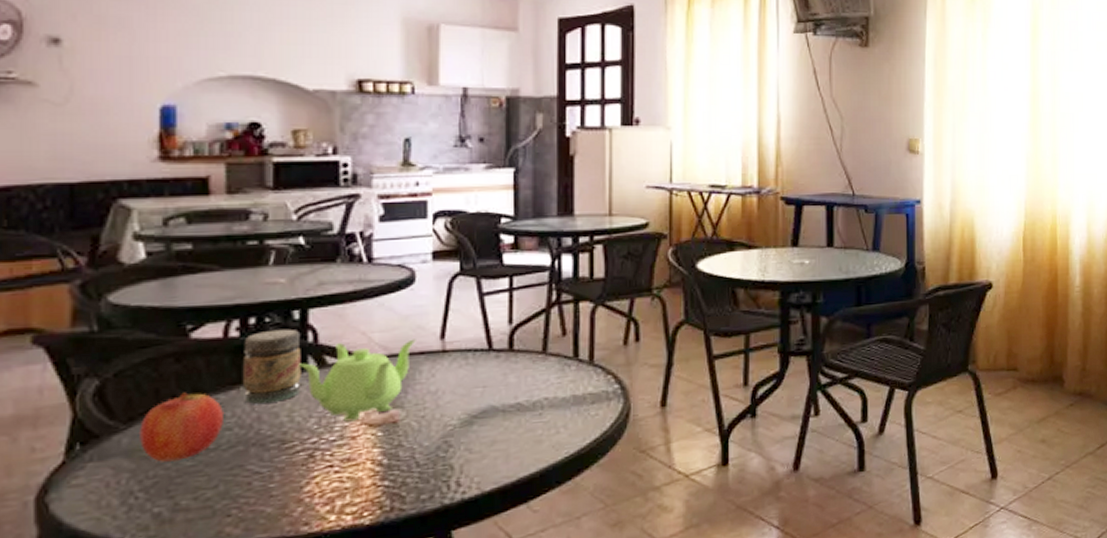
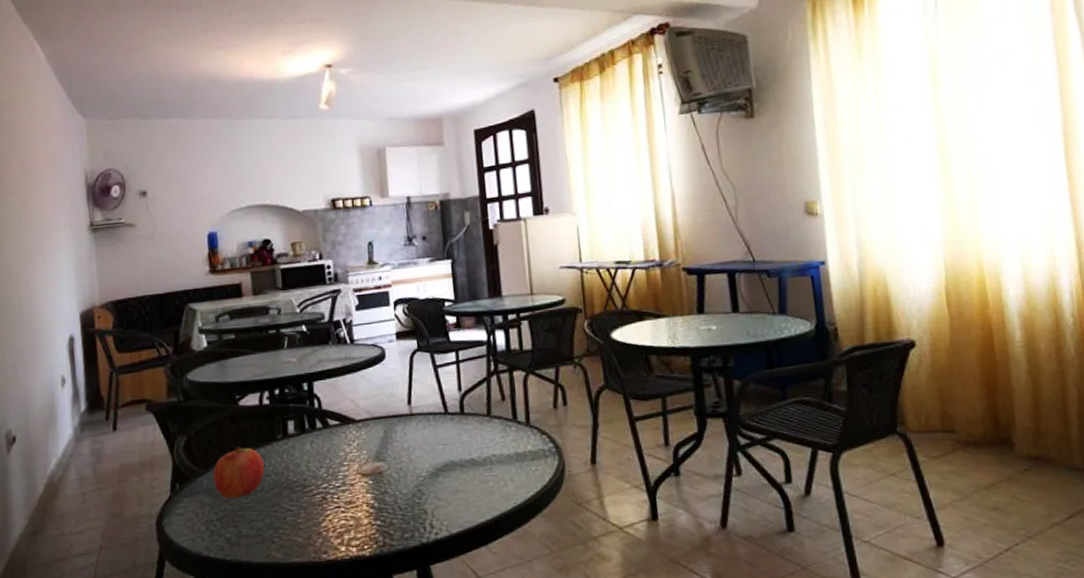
jar: present [242,328,301,404] -> none [272,397,313,456]
teapot: present [299,339,416,422] -> none [310,404,390,472]

